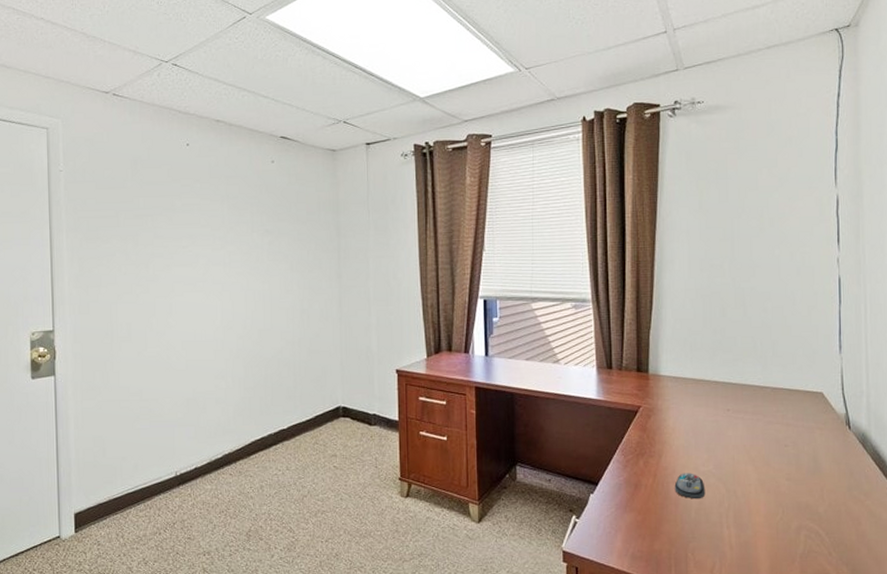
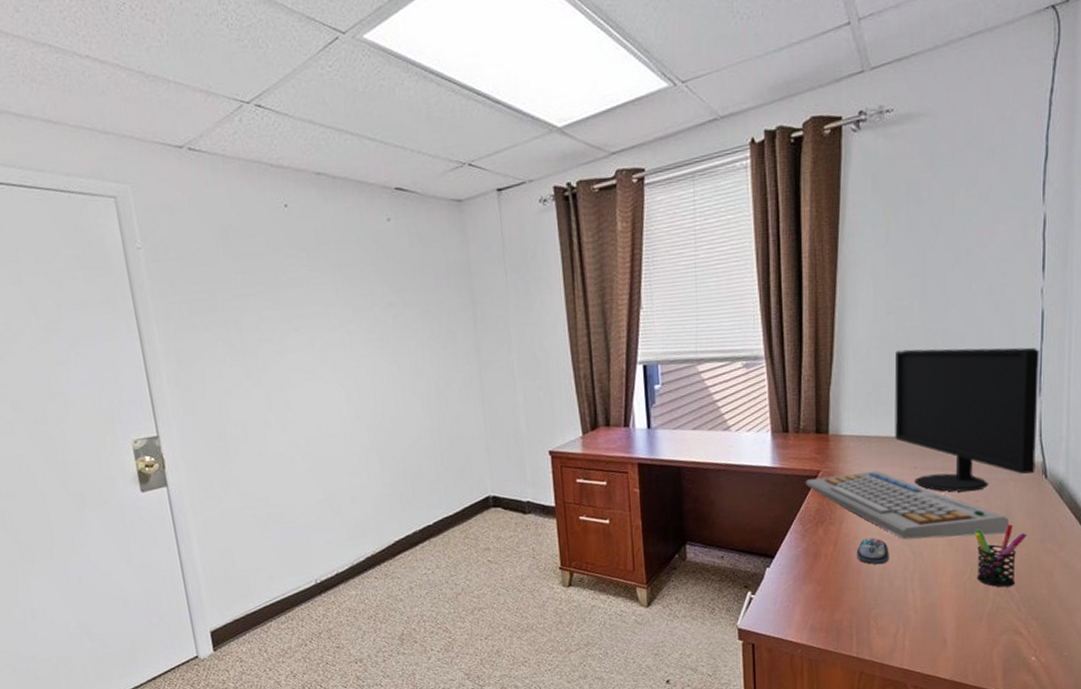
keyboard: none [627,410,817,479] -> present [805,471,1009,540]
computer monitor: none [708,303,839,437] -> present [894,347,1039,492]
pen holder: none [785,470,834,531] -> present [975,524,1027,587]

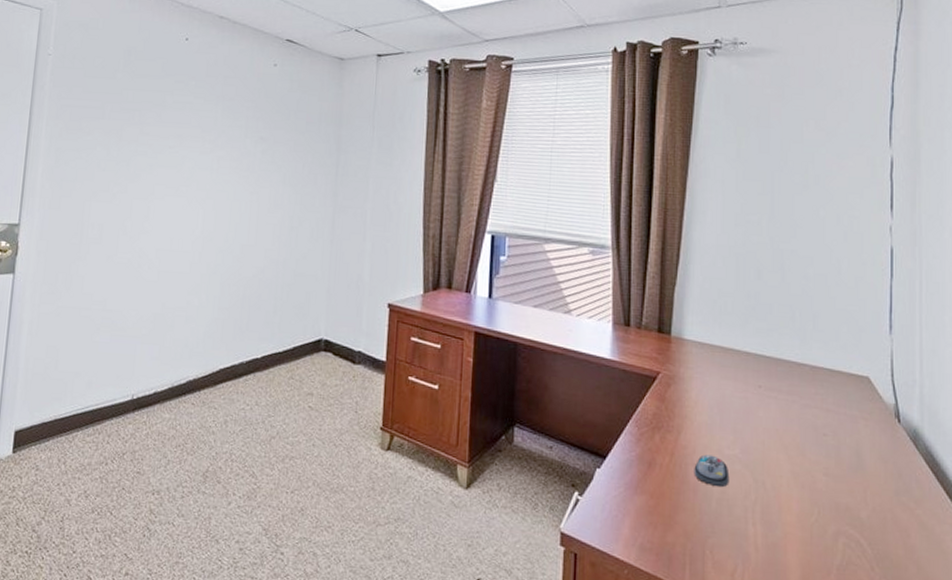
keyboard: present [805,471,1009,540] -> none [643,378,859,477]
computer monitor: present [894,347,1039,492] -> none [739,263,889,424]
pen holder: present [975,524,1027,587] -> none [823,466,880,540]

